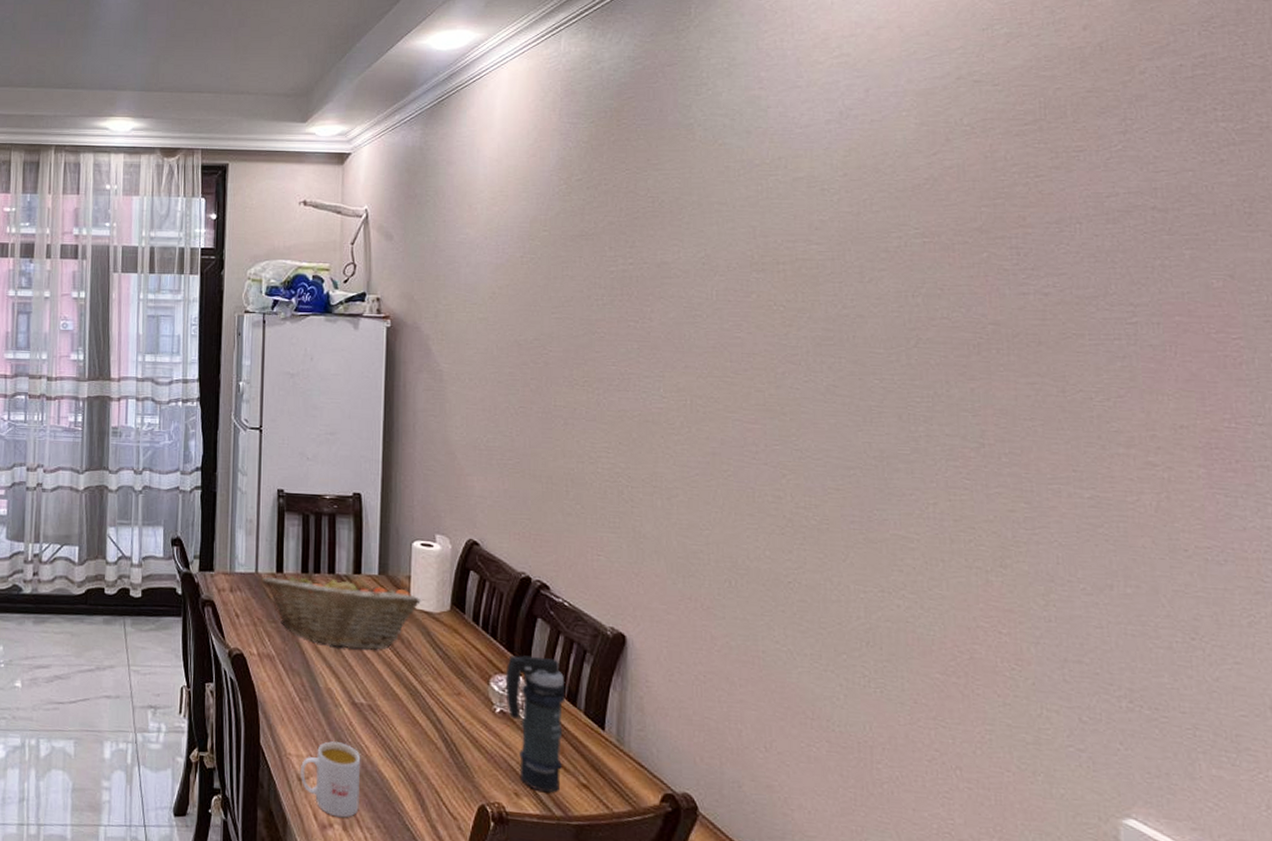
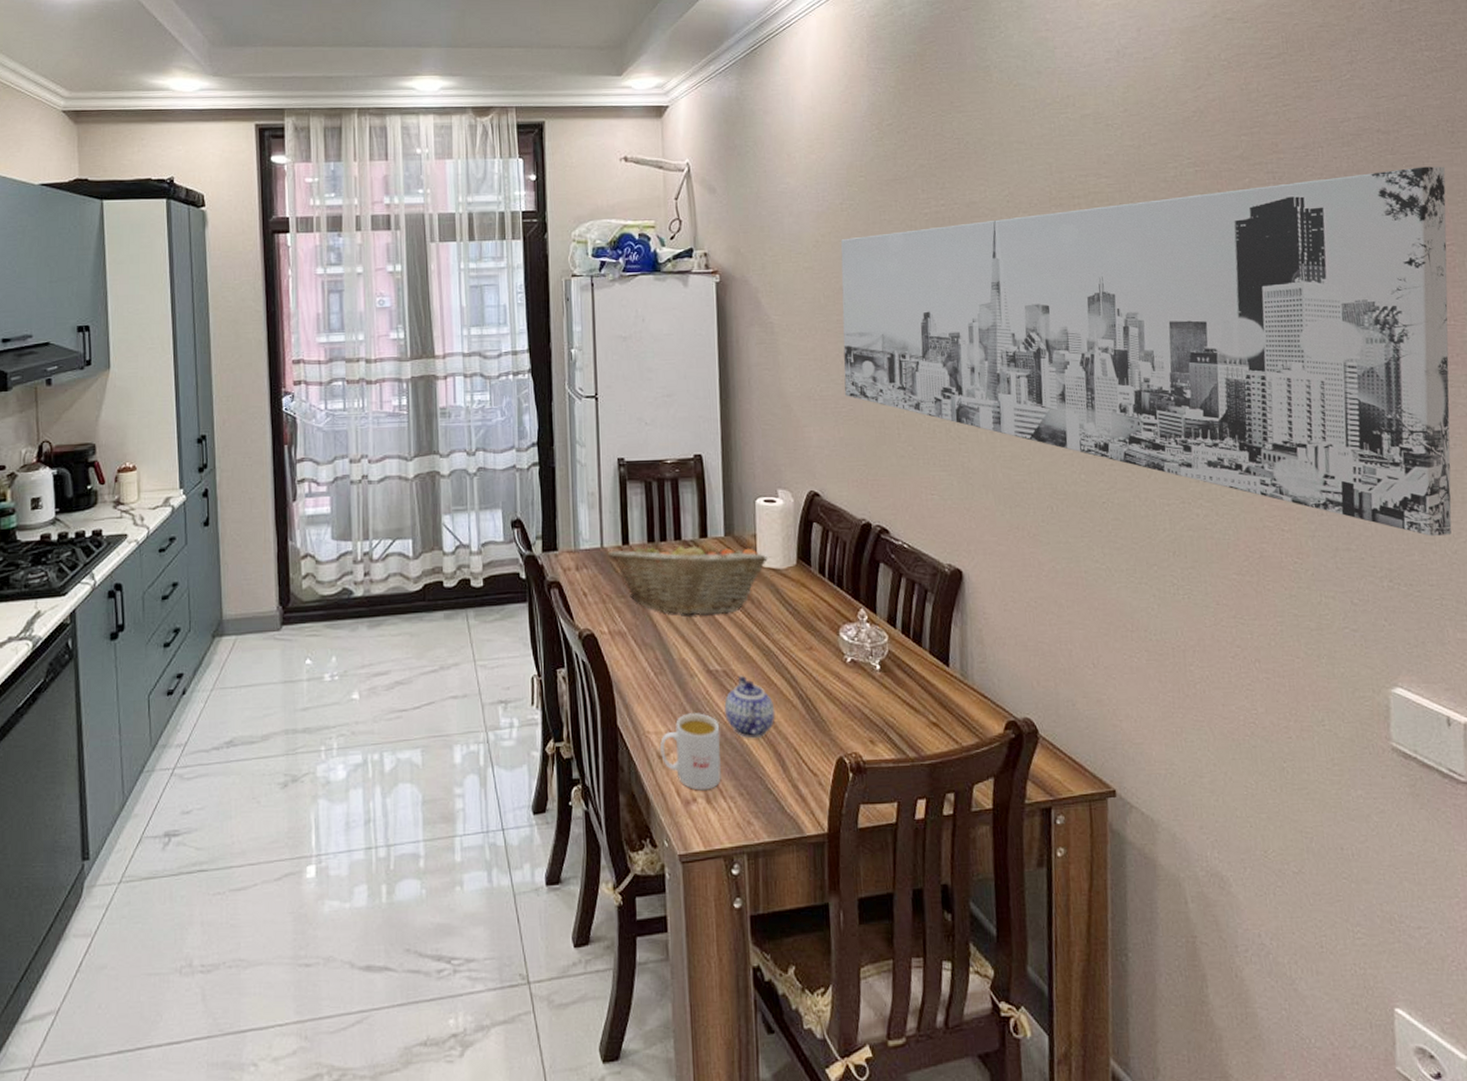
teapot: none [367,711,418,775] -> present [724,675,776,739]
smoke grenade: present [505,654,566,793] -> none [853,601,912,736]
wall art: none [513,250,1237,660] -> present [840,166,1452,537]

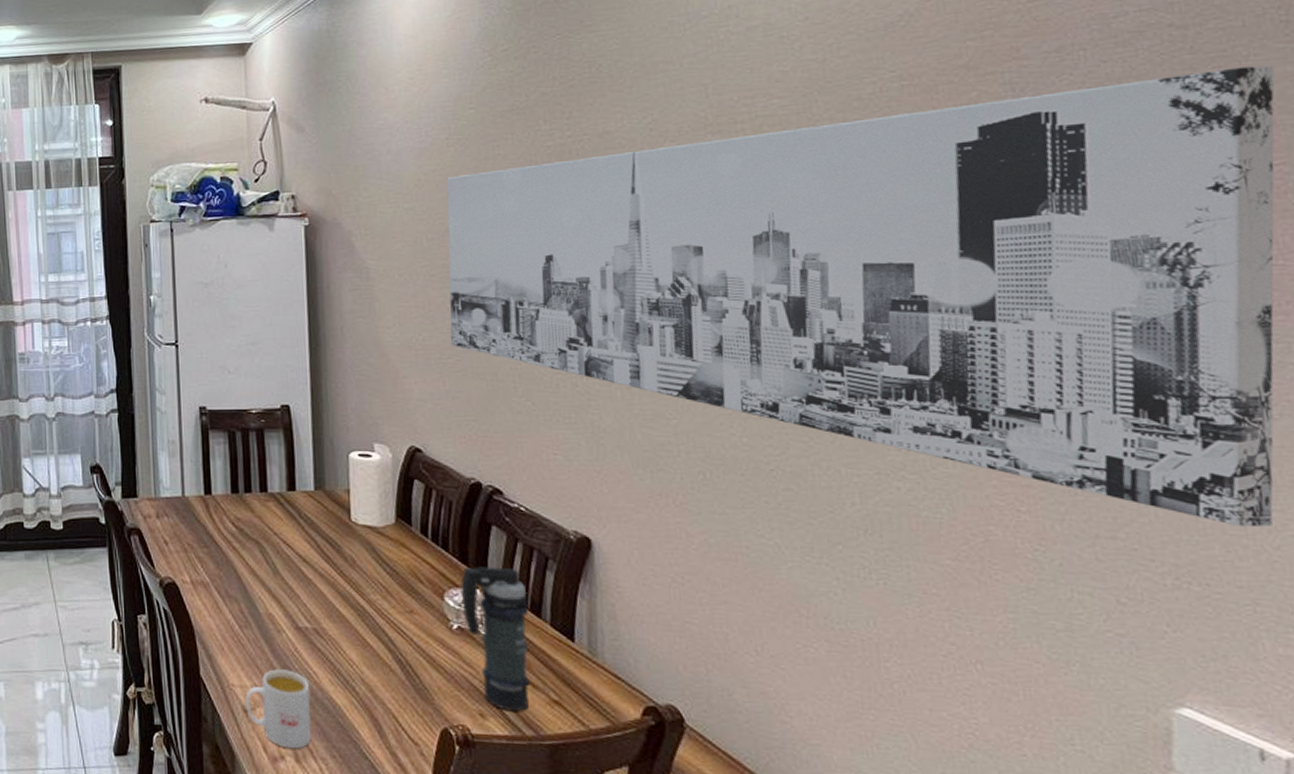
fruit basket: present [607,538,768,616] -> none [189,490,363,571]
teapot: present [724,675,776,739] -> none [314,634,371,701]
smoke grenade: none [853,601,912,736] -> present [460,566,530,712]

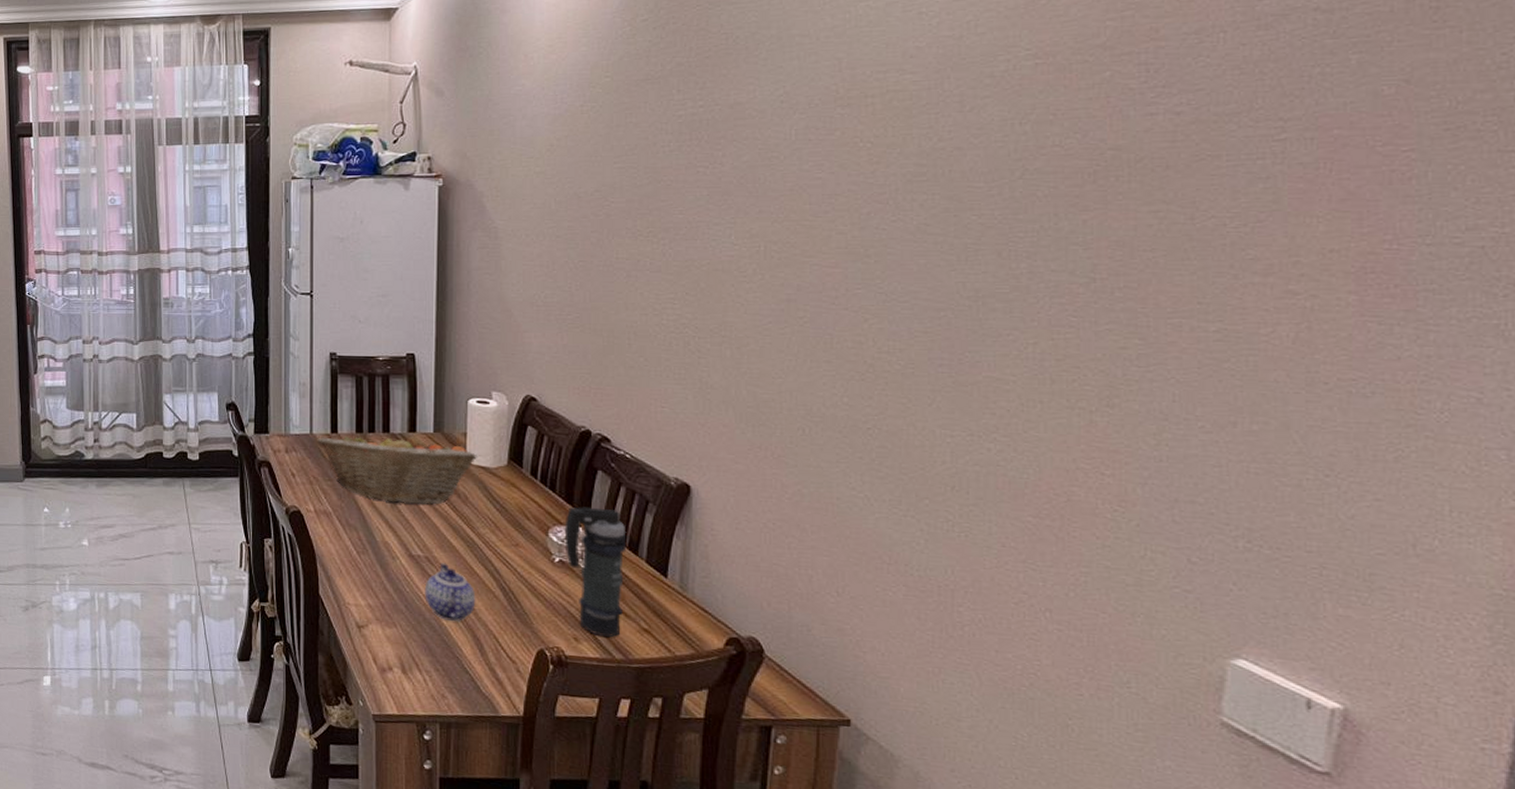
fruit basket: none [189,490,363,571] -> present [316,431,477,505]
mug: present [246,669,312,749] -> none [360,591,419,662]
teapot: none [314,634,371,701] -> present [424,562,476,622]
wall art: present [446,65,1275,528] -> none [572,51,1416,497]

